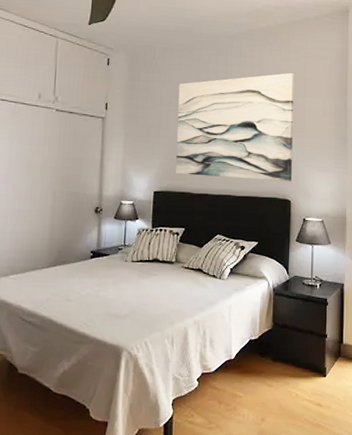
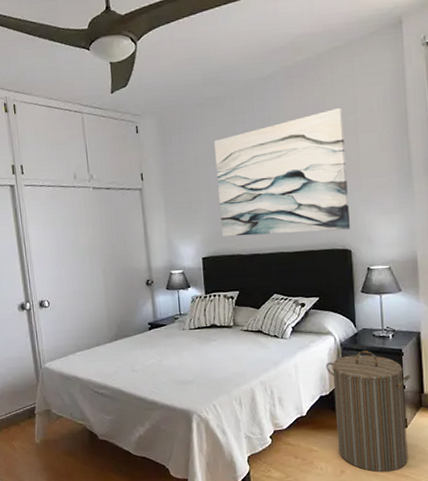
laundry hamper: none [258,297,333,422] -> present [326,350,411,473]

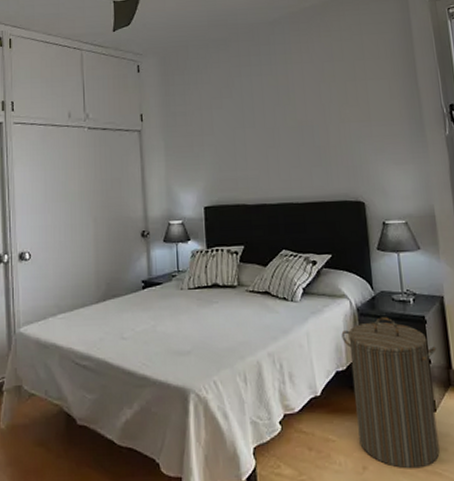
wall art: present [214,107,350,237] -> none [219,54,362,185]

